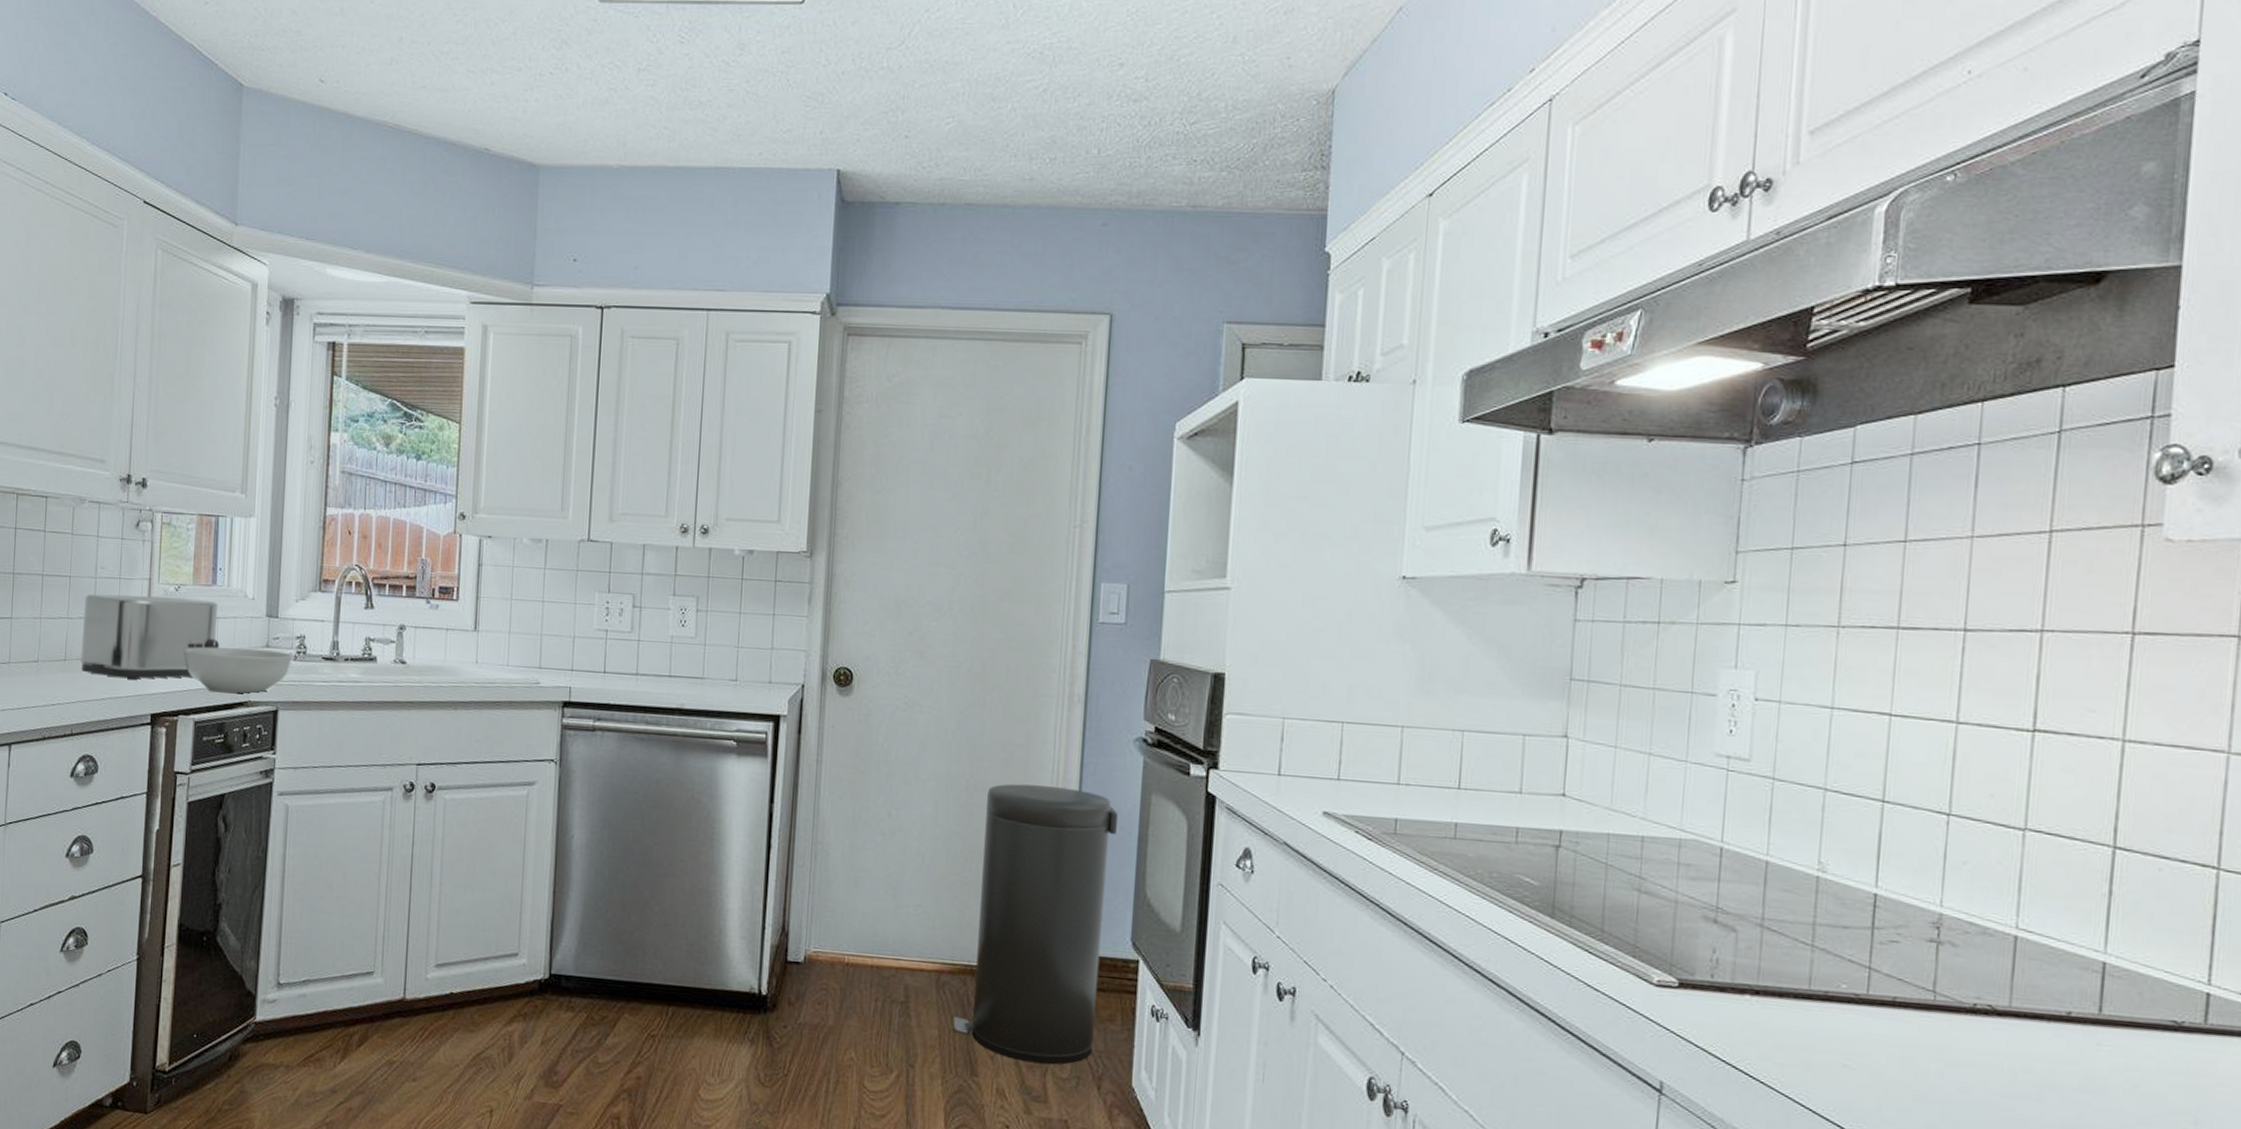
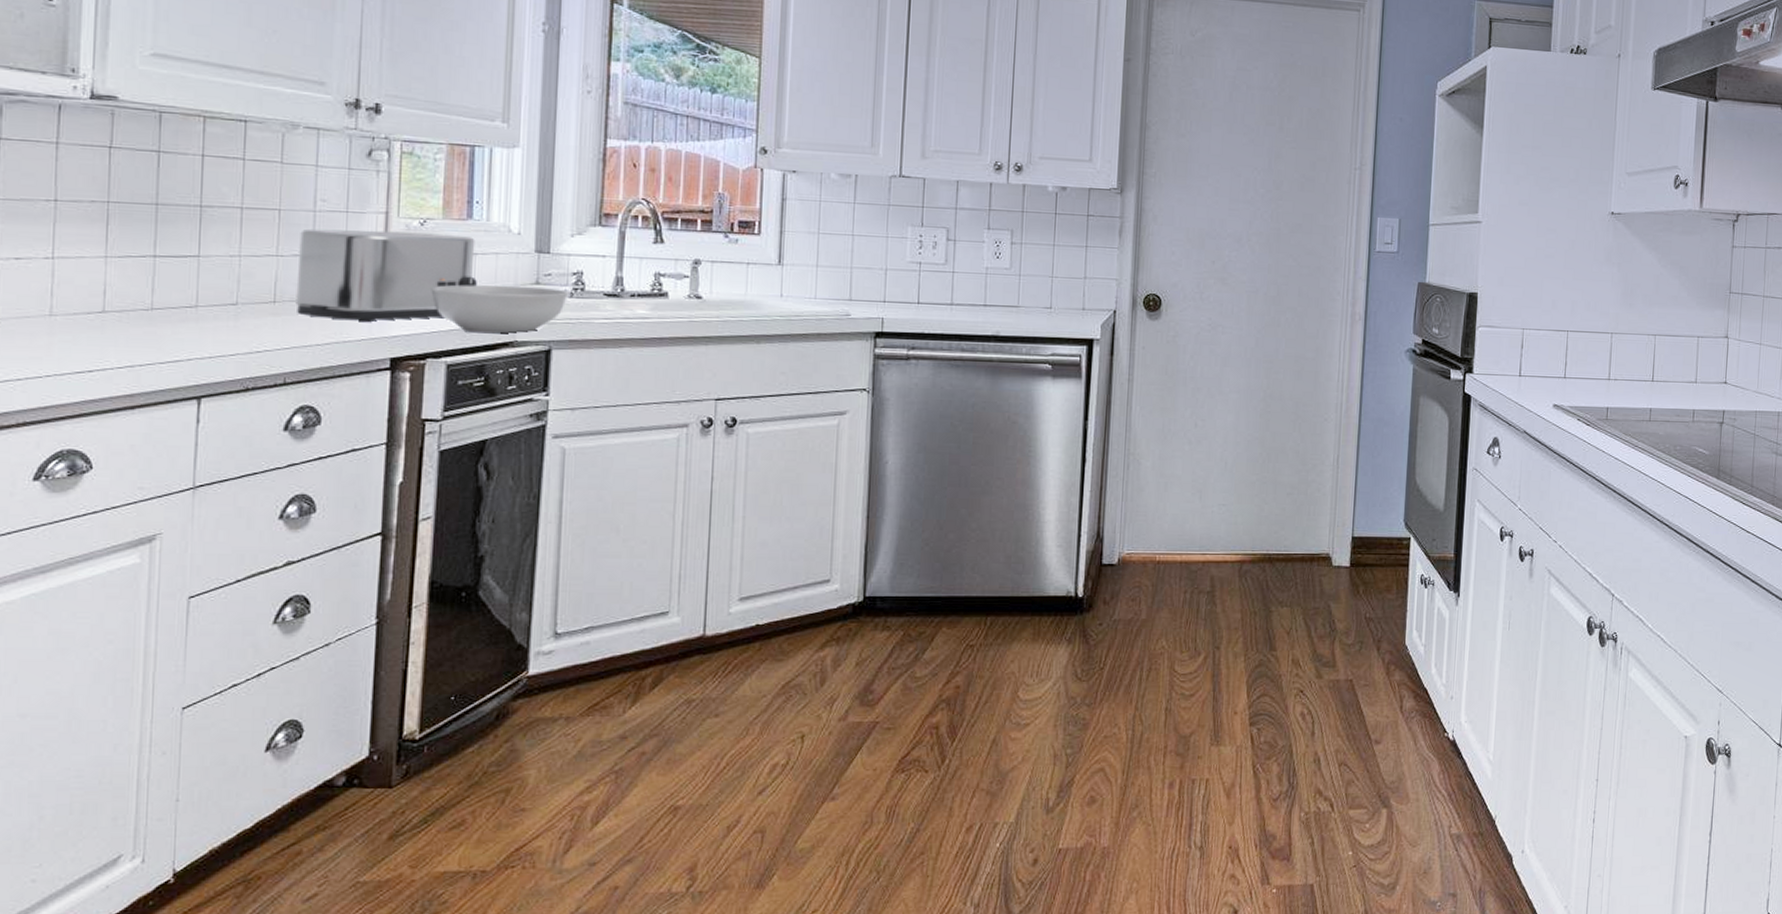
pedal bin: present [953,784,1118,1064] -> none [1254,393,1392,634]

